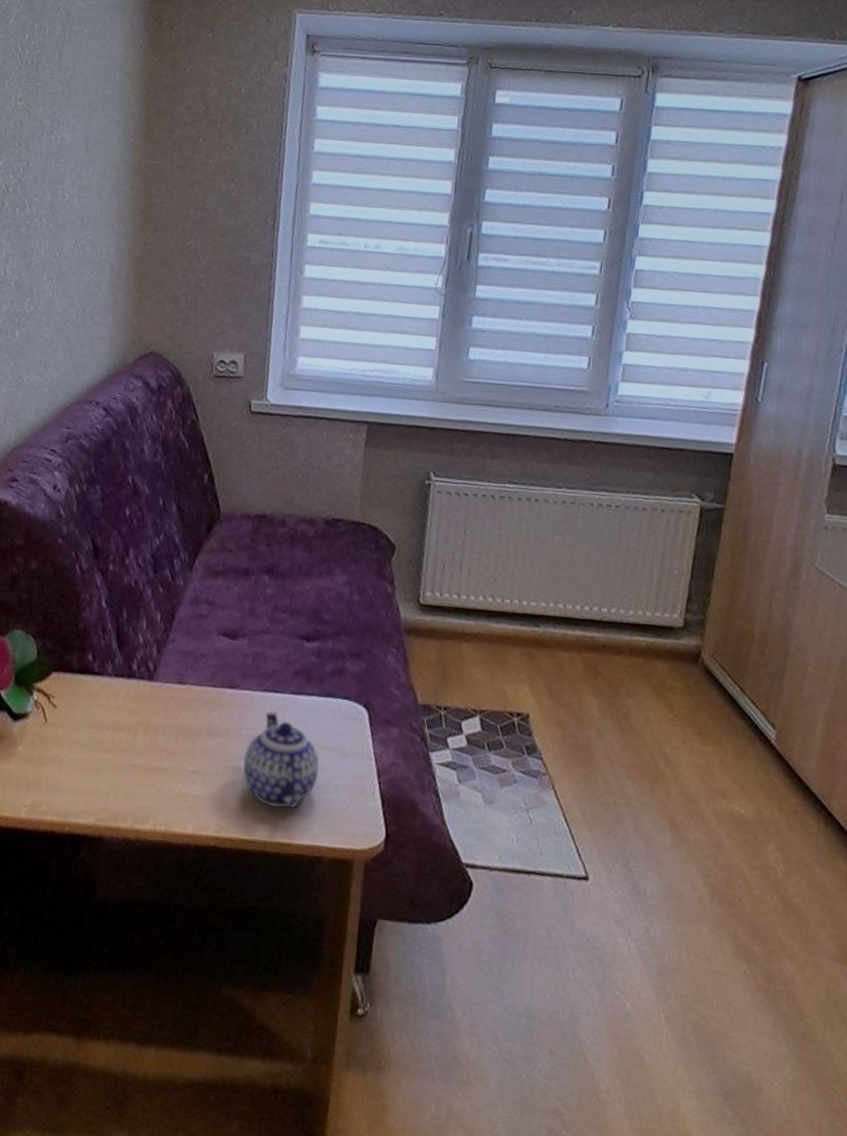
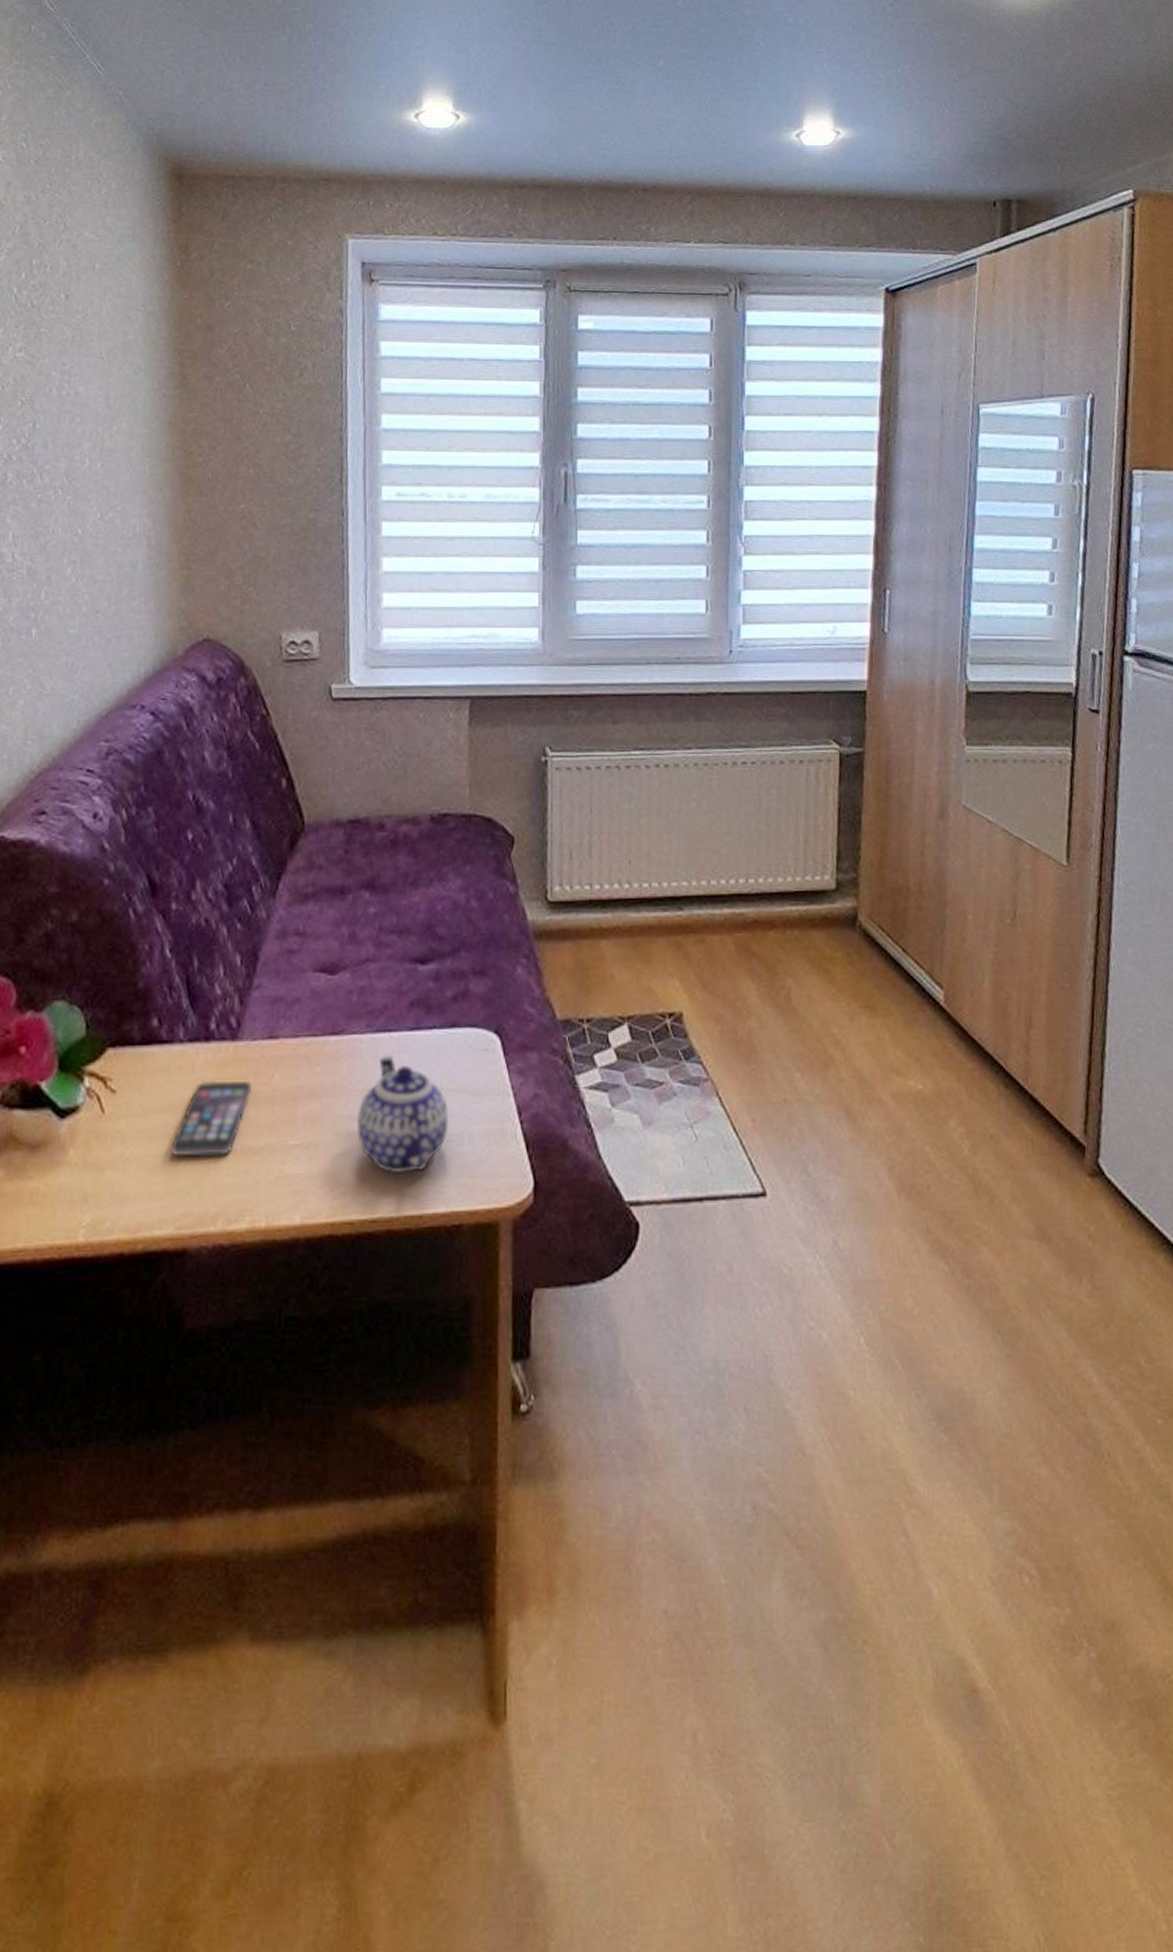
smartphone: none [95,709,163,770] -> present [171,1080,253,1157]

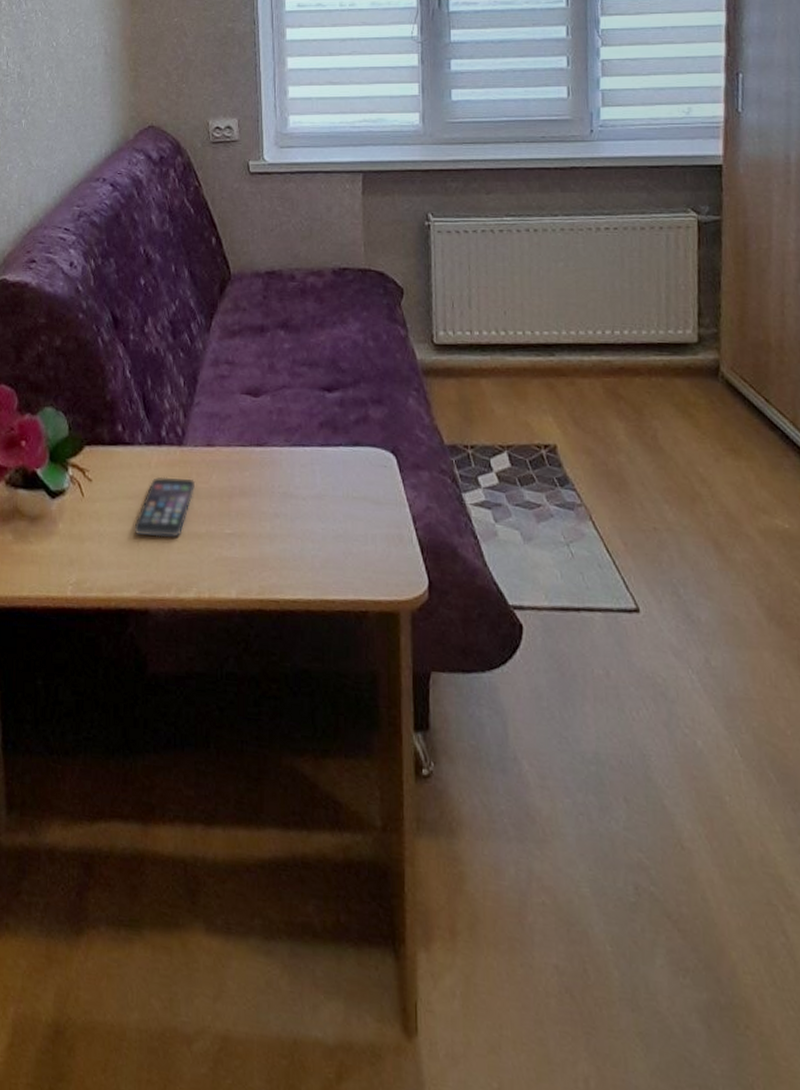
teapot: present [357,1054,449,1174] -> none [280,465,355,565]

